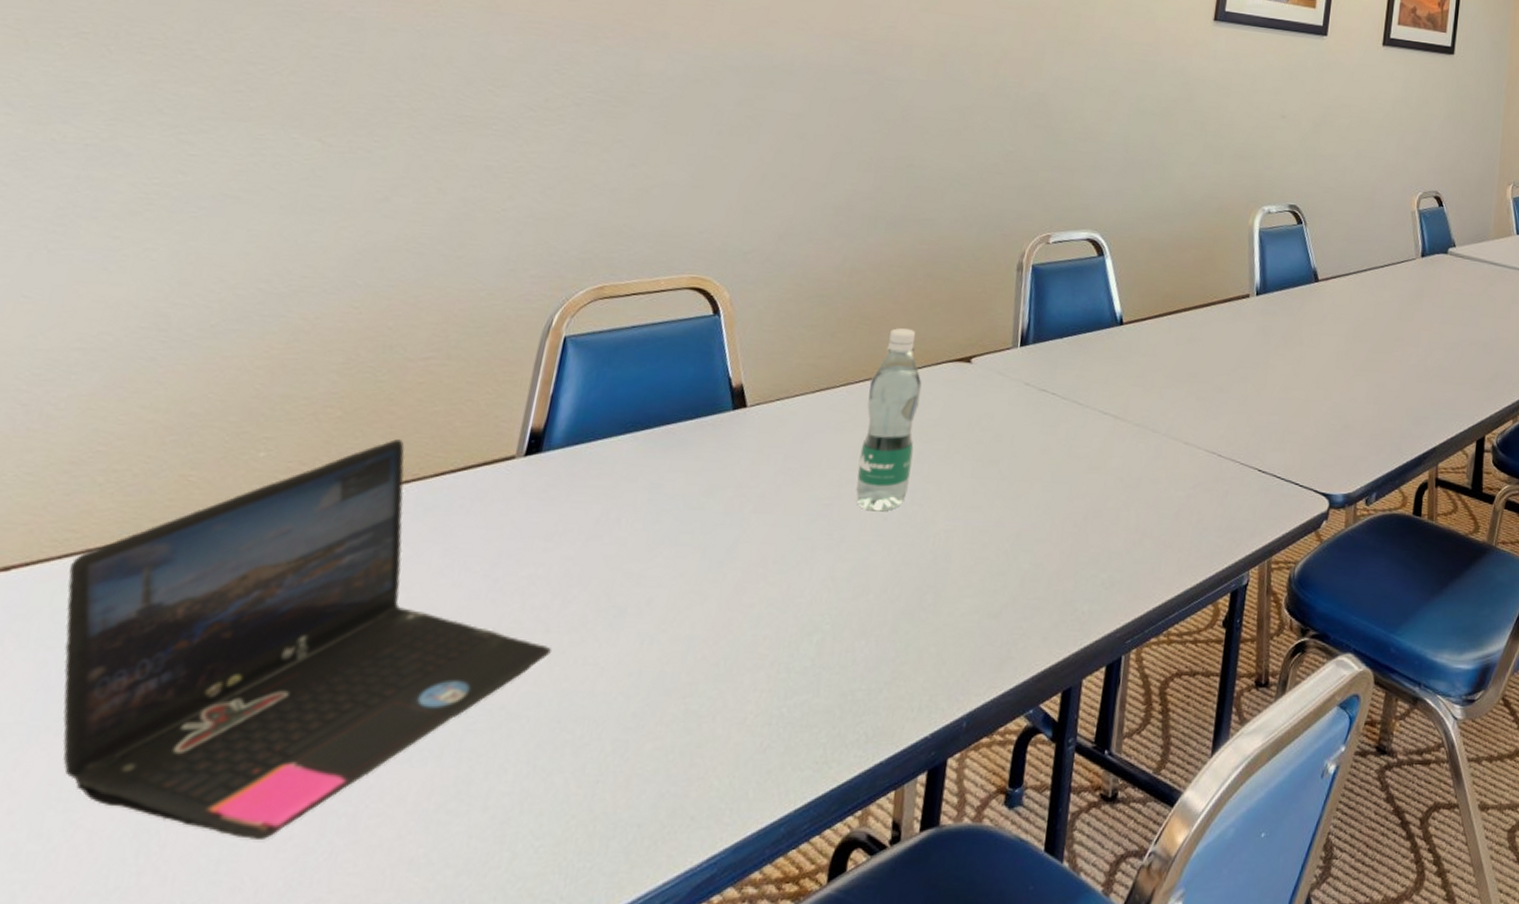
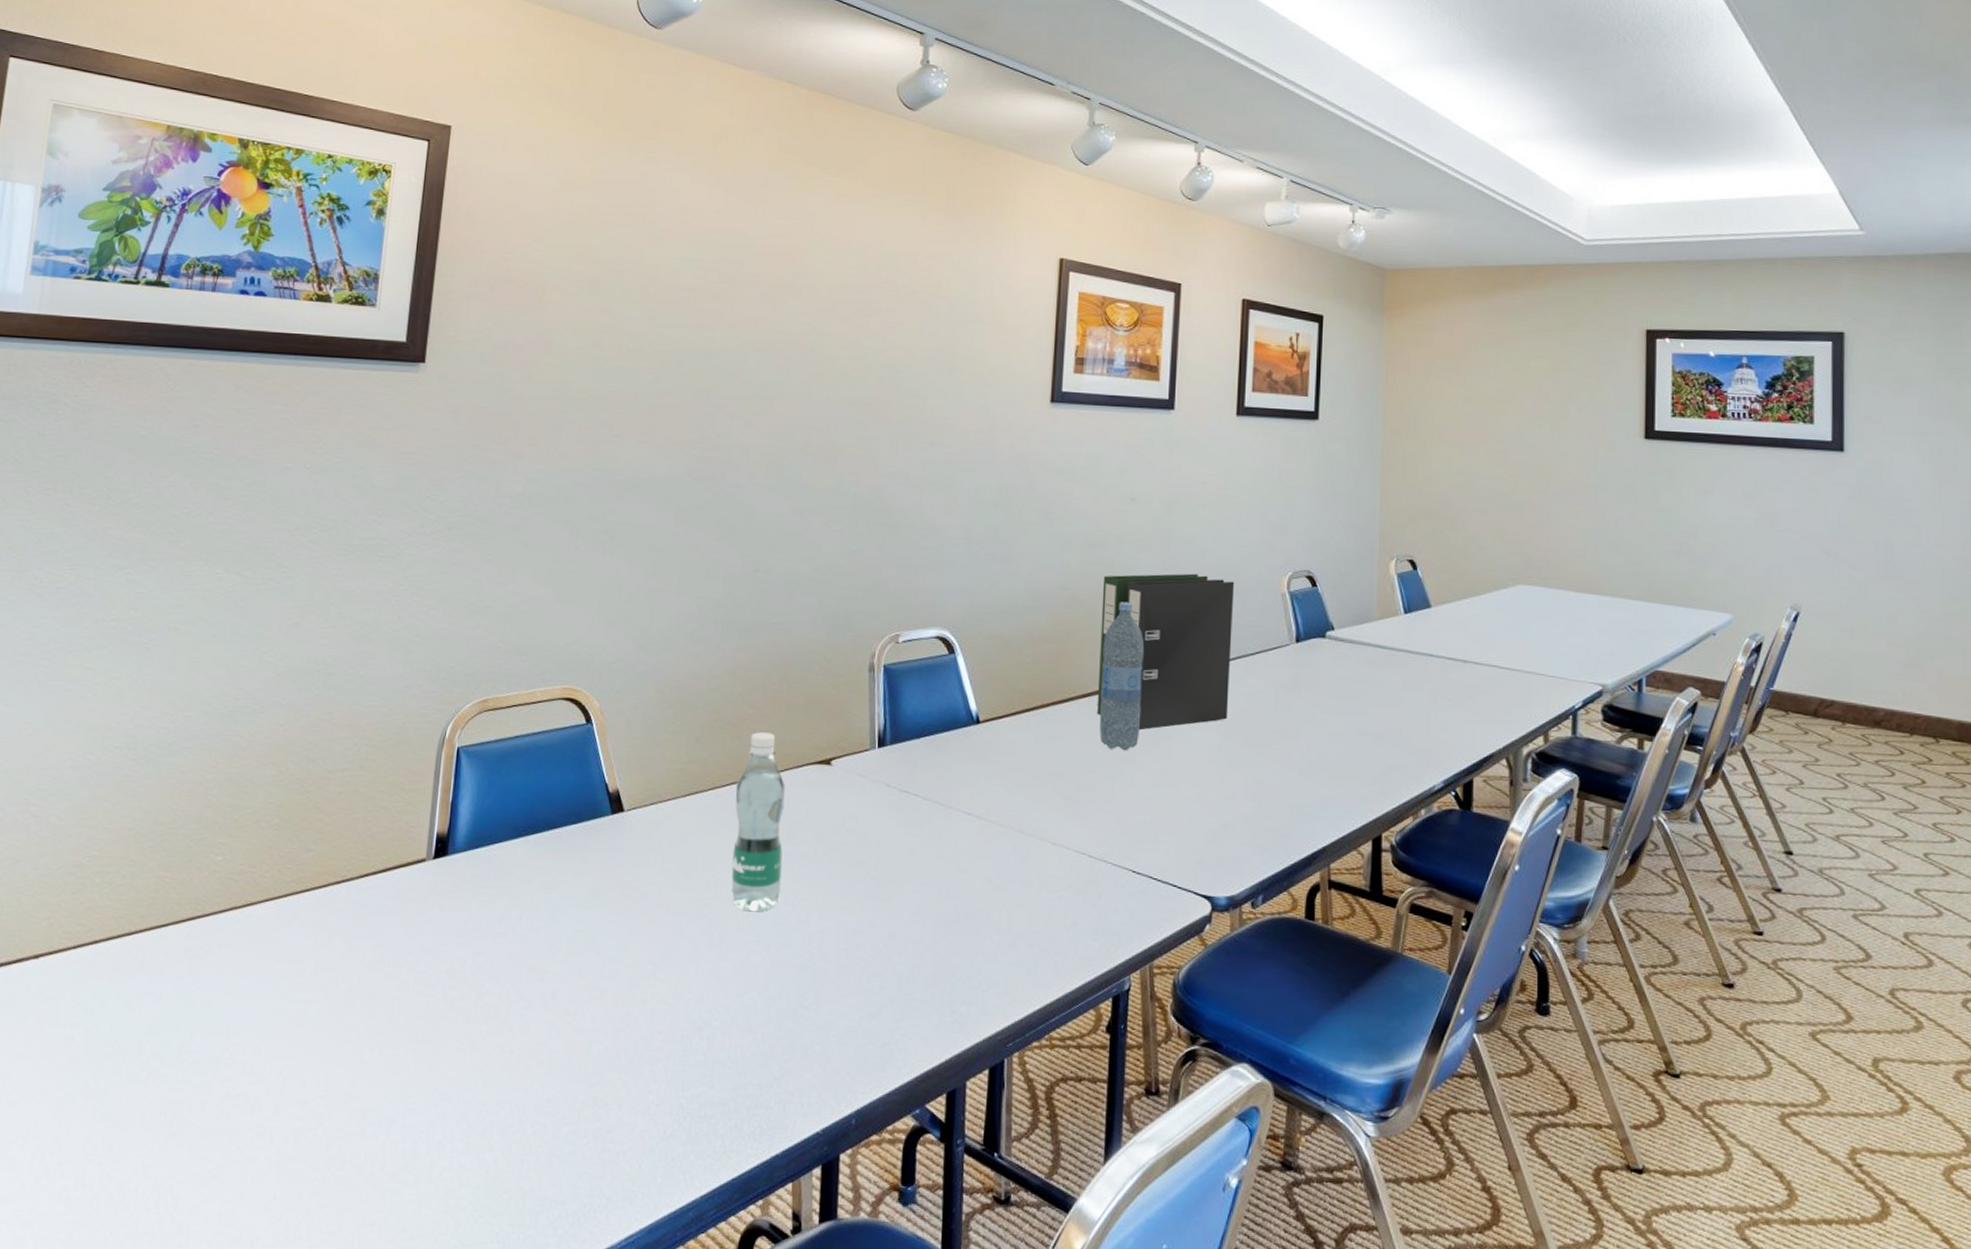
laptop: present [62,439,551,839] -> none [82,844,472,1198]
binder: none [1235,187,1371,335] -> present [1096,573,1235,730]
water bottle: none [1237,212,1285,355] -> present [1100,601,1145,751]

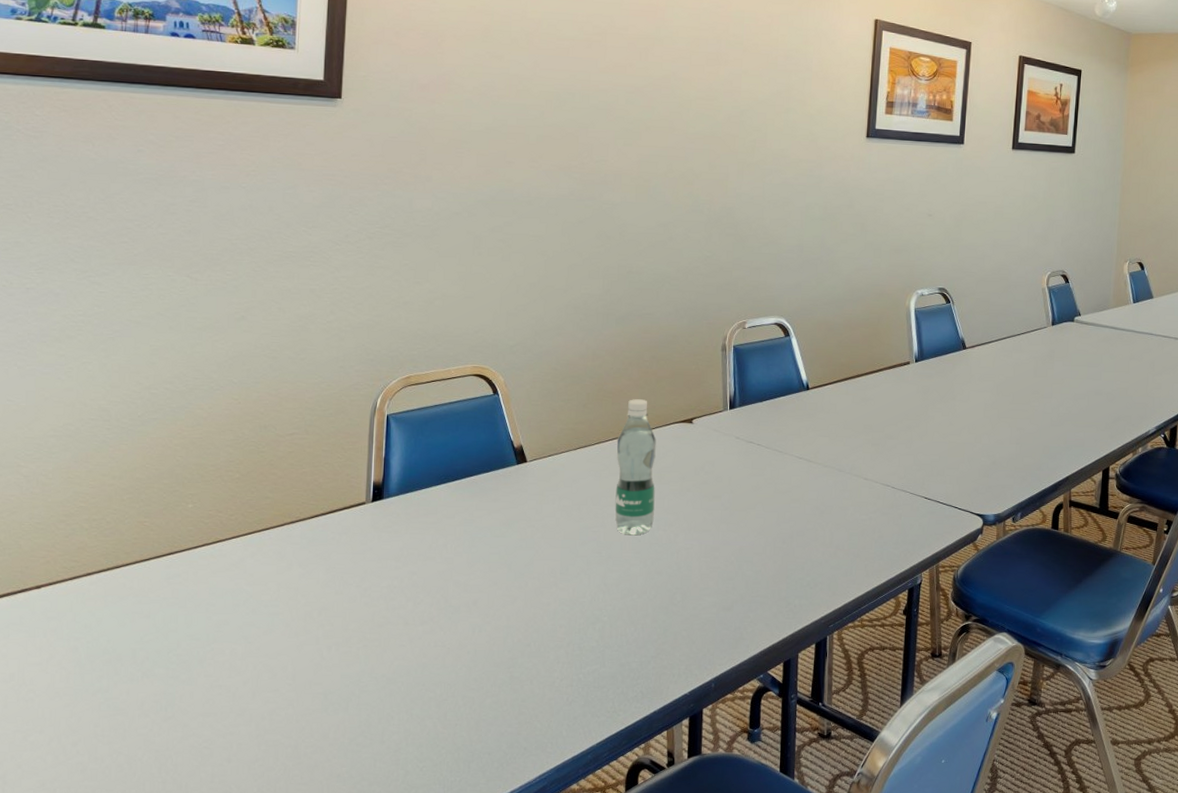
binder: present [1096,573,1235,730] -> none [899,273,1007,392]
water bottle: present [1100,601,1145,751] -> none [901,295,937,409]

